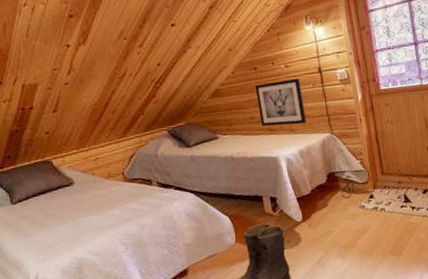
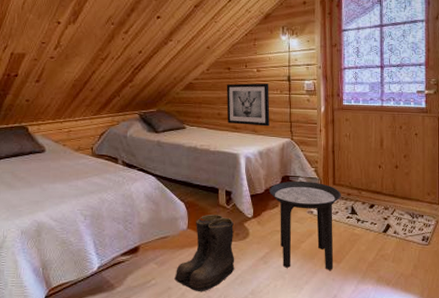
side table: none [315,174,394,269] -> present [269,180,341,270]

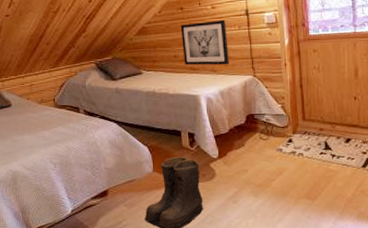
side table: present [269,180,341,270] -> none [234,118,312,208]

